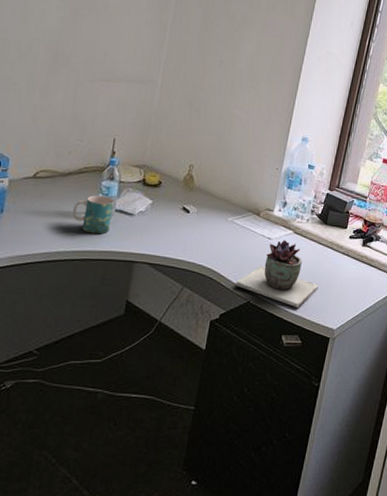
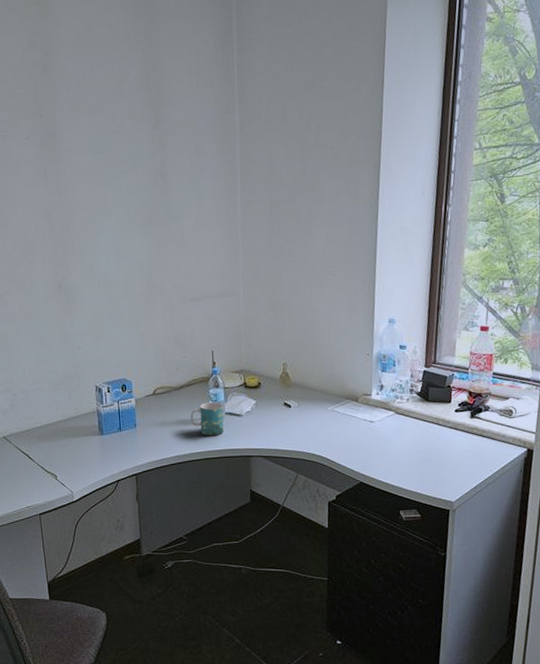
succulent plant: present [236,240,319,308] -> none [346,421,430,485]

